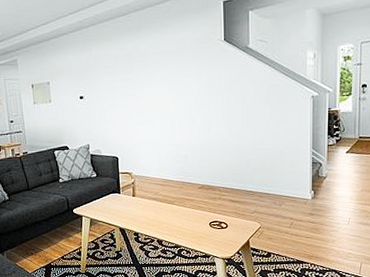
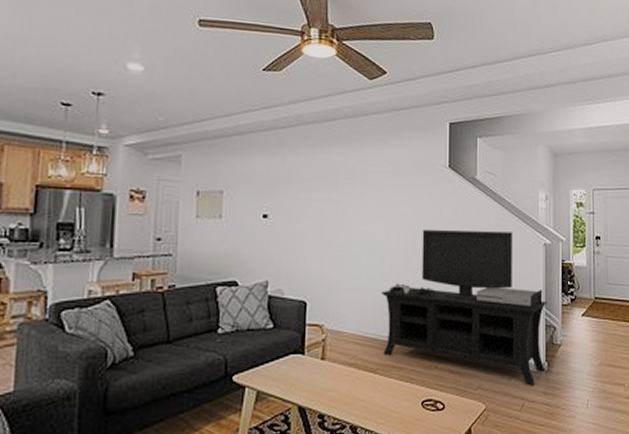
media console: none [174,89,315,209] -> present [381,230,548,386]

